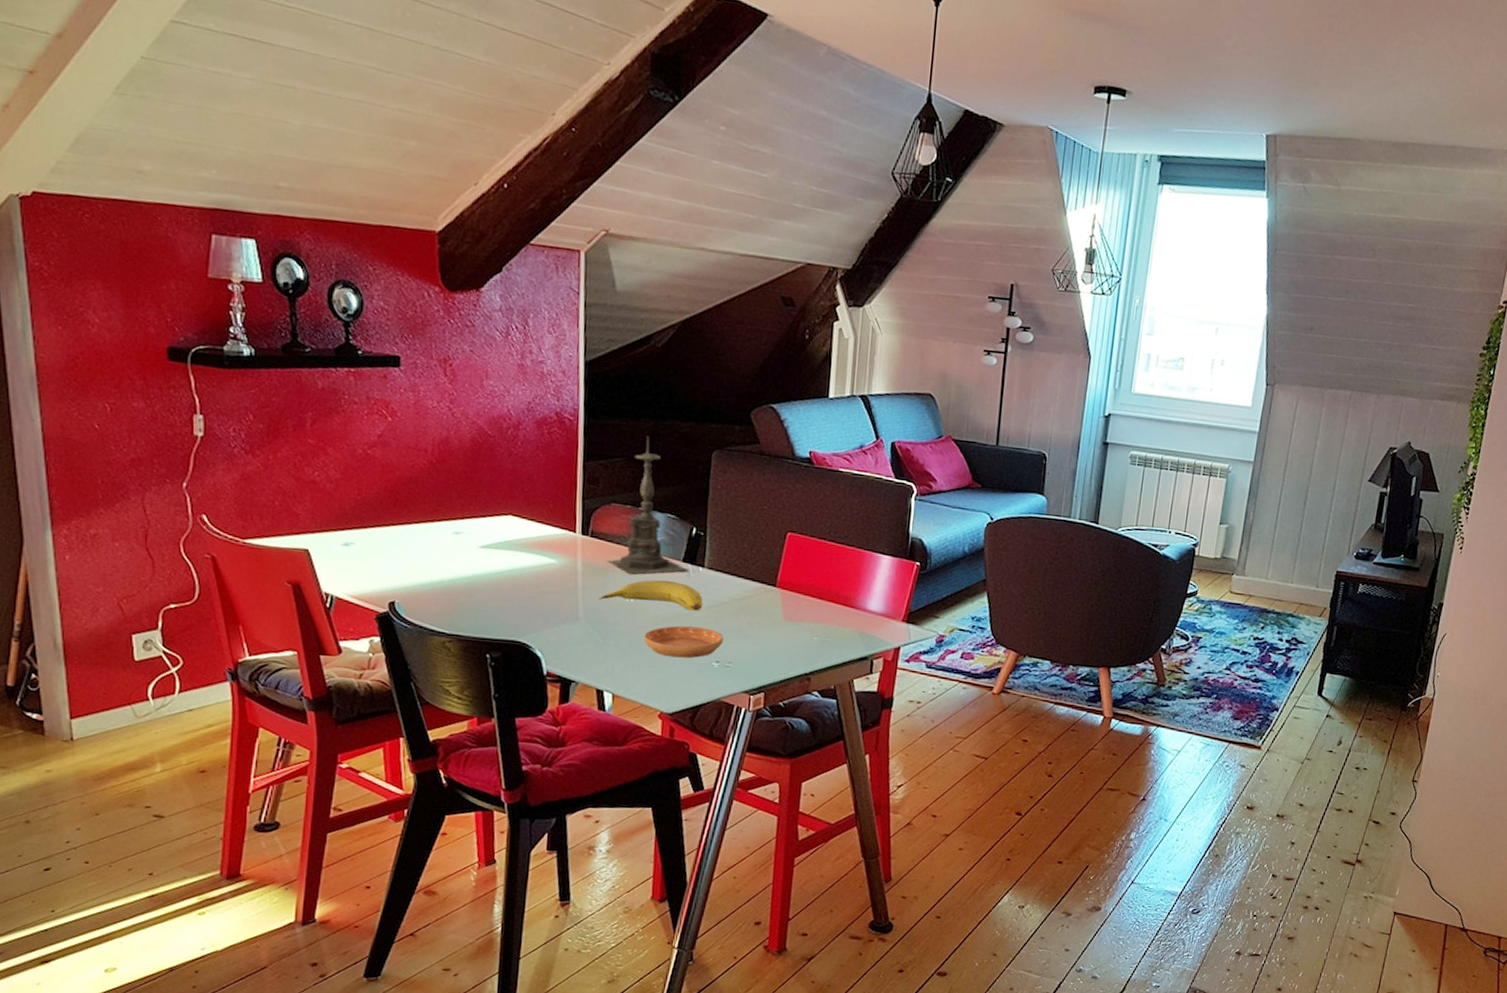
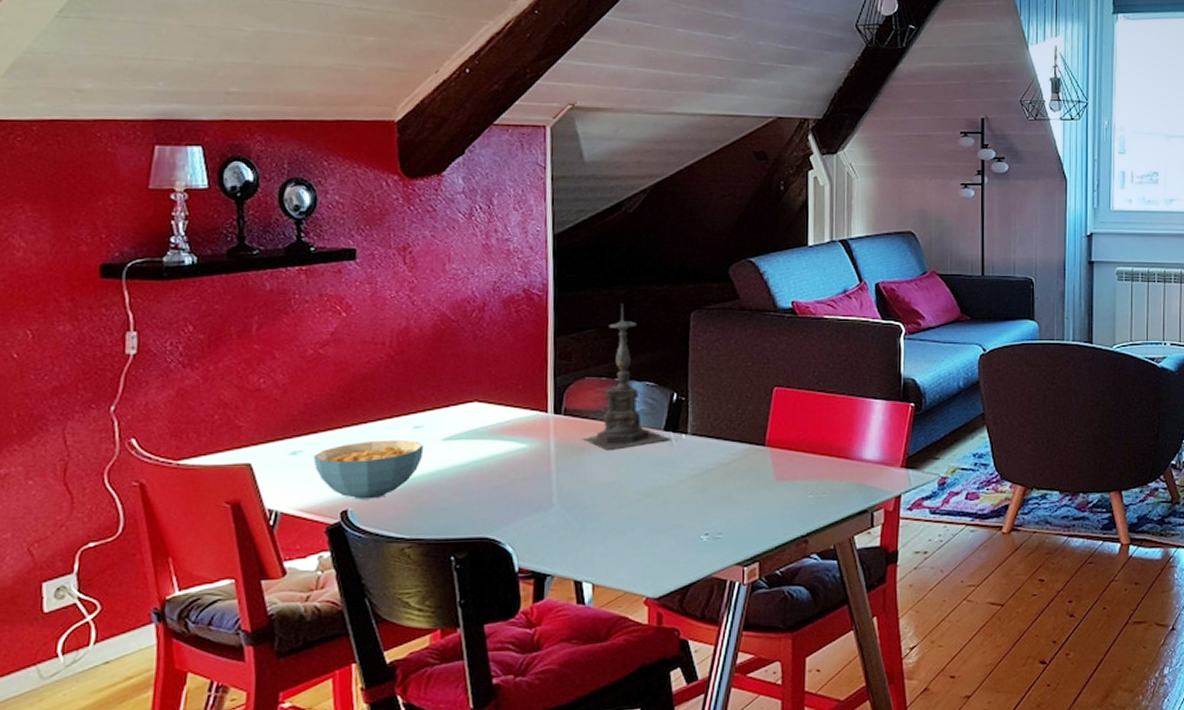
cereal bowl: none [364,540,463,595] -> present [313,439,424,500]
fruit: present [598,579,703,611] -> none [574,452,688,482]
saucer: present [643,625,724,658] -> none [624,499,712,535]

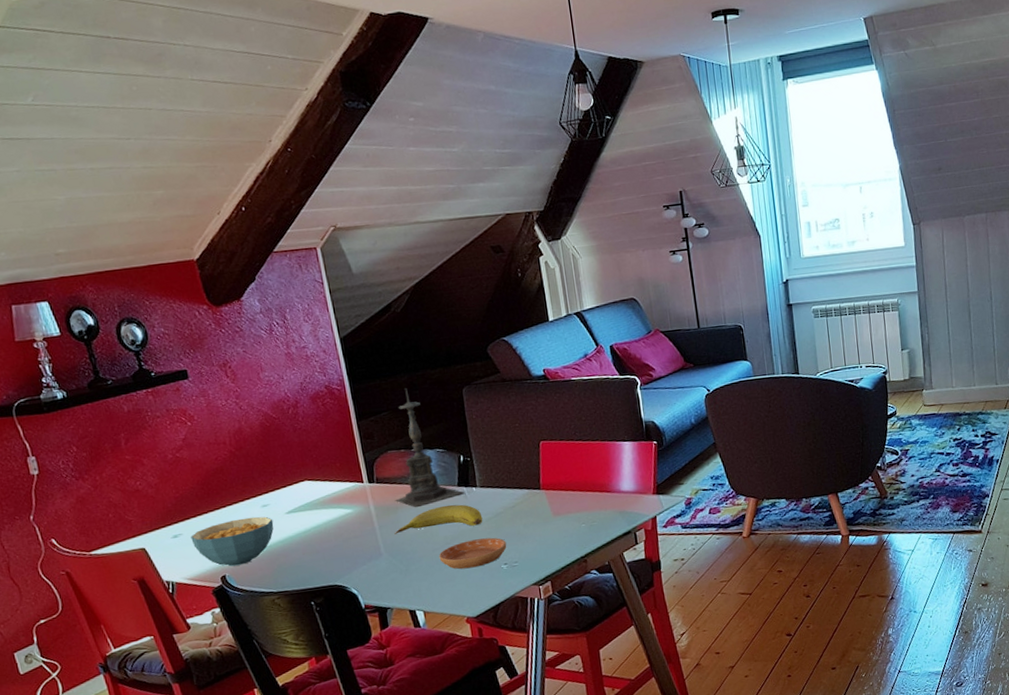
fruit: none [574,452,688,482] -> present [394,504,483,534]
saucer: none [624,499,712,535] -> present [439,537,507,569]

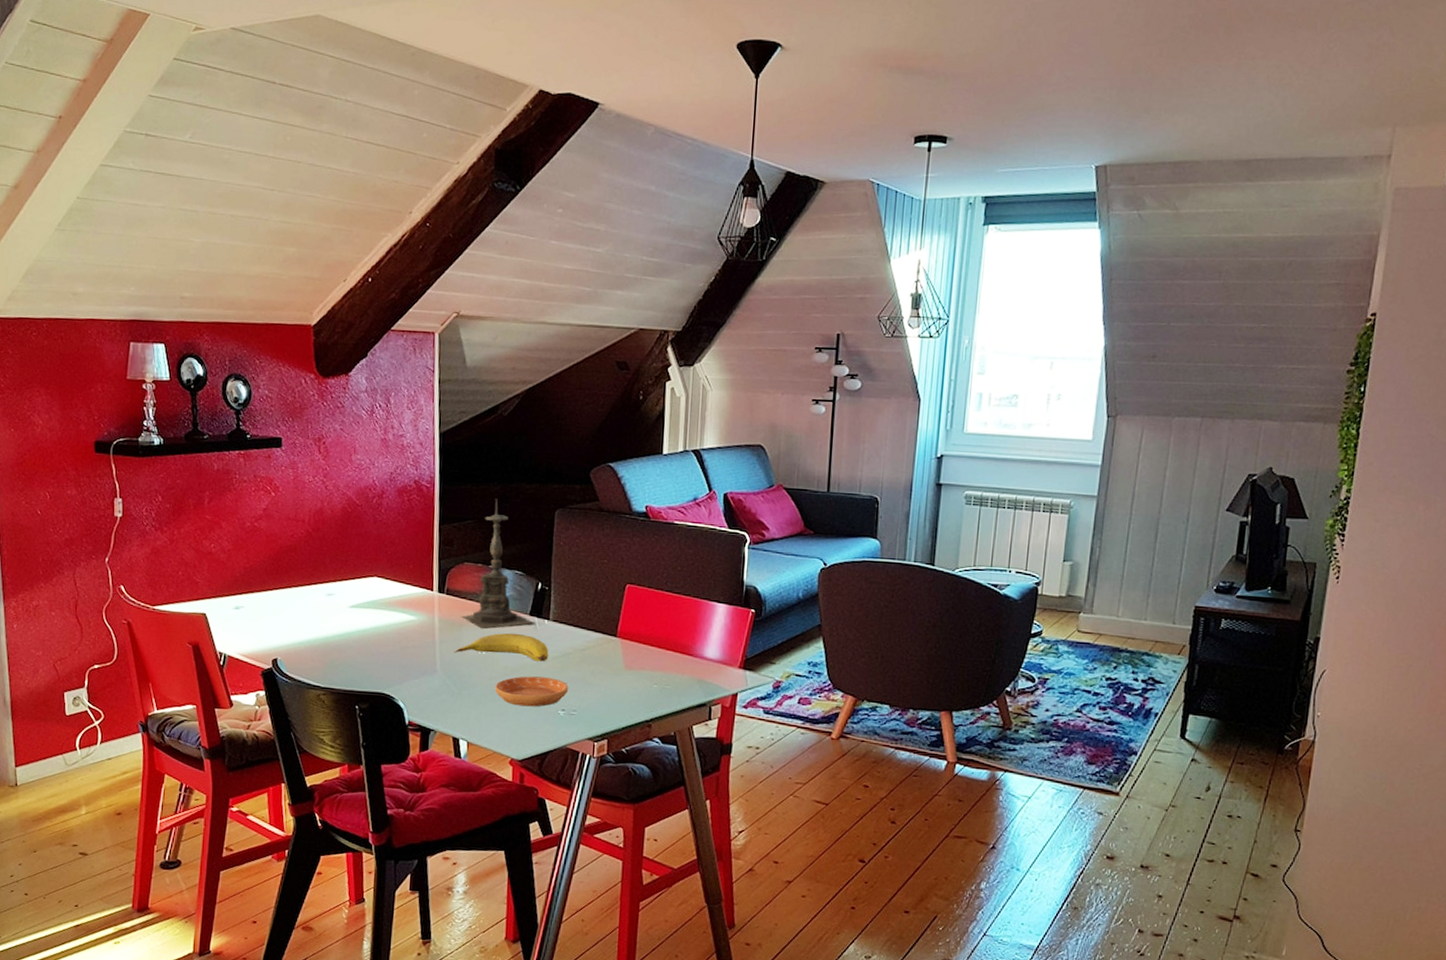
cereal bowl: present [191,516,274,567] -> none [251,602,335,652]

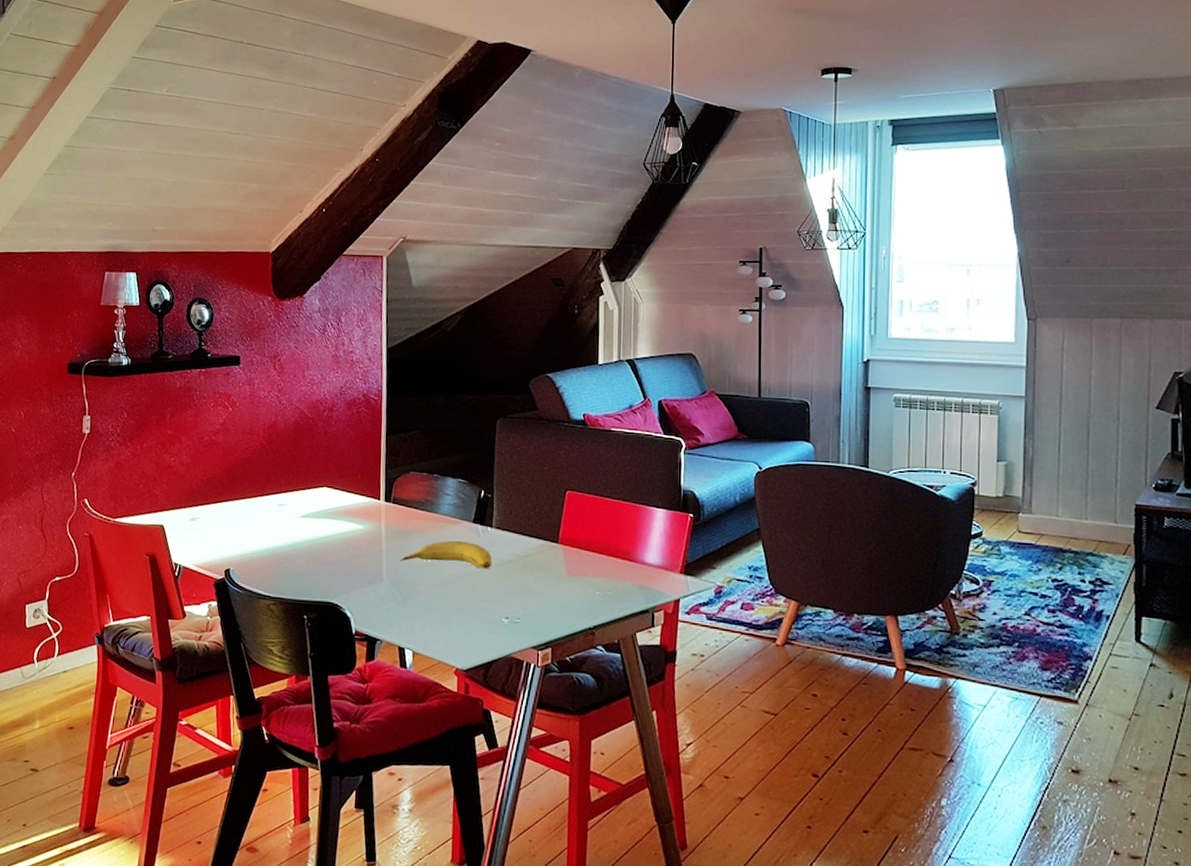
candle holder: present [462,499,535,629] -> none [408,410,479,537]
saucer: present [495,676,569,707] -> none [439,583,512,615]

